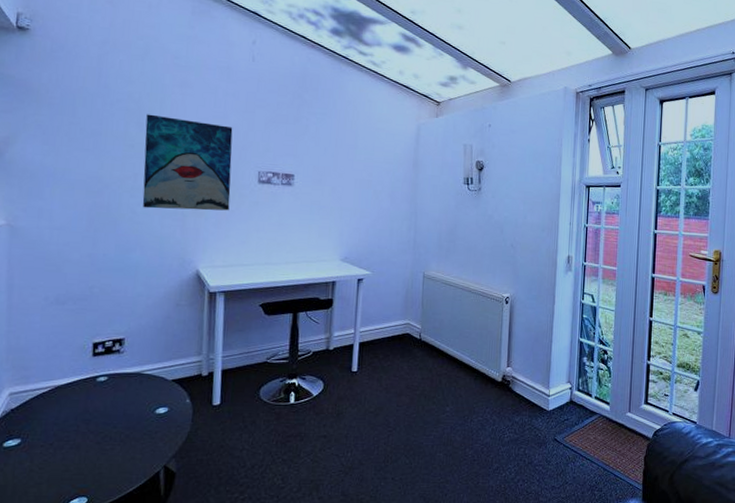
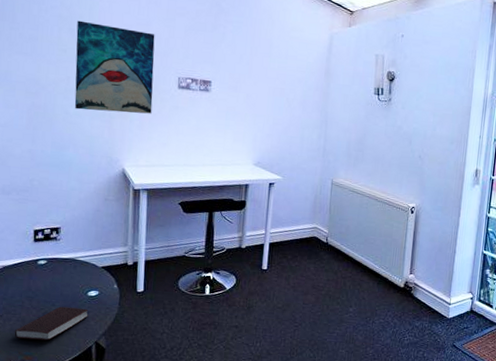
book: none [66,428,157,469] -> present [14,306,89,341]

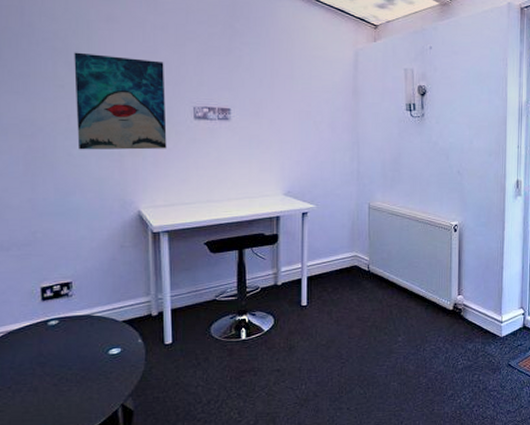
book: present [14,306,89,341] -> none [26,369,111,410]

